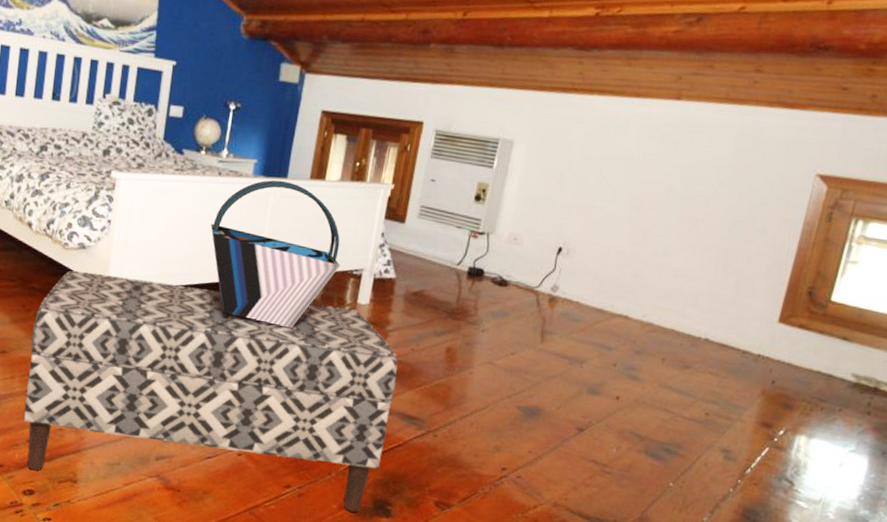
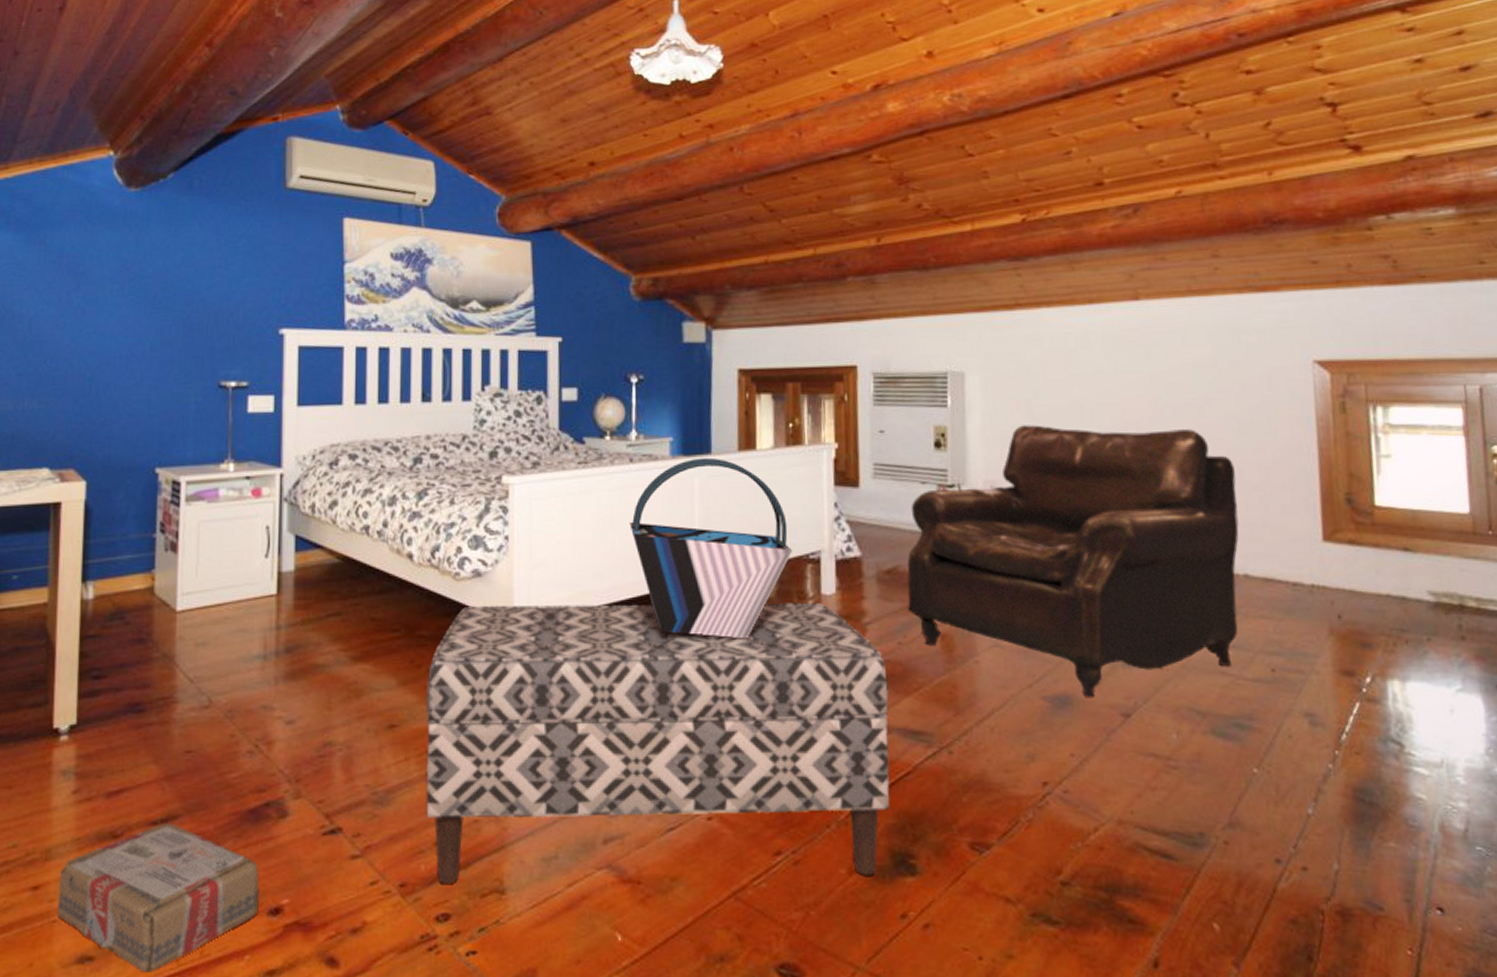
leather: none [425,192,723,413] -> present [907,425,1239,699]

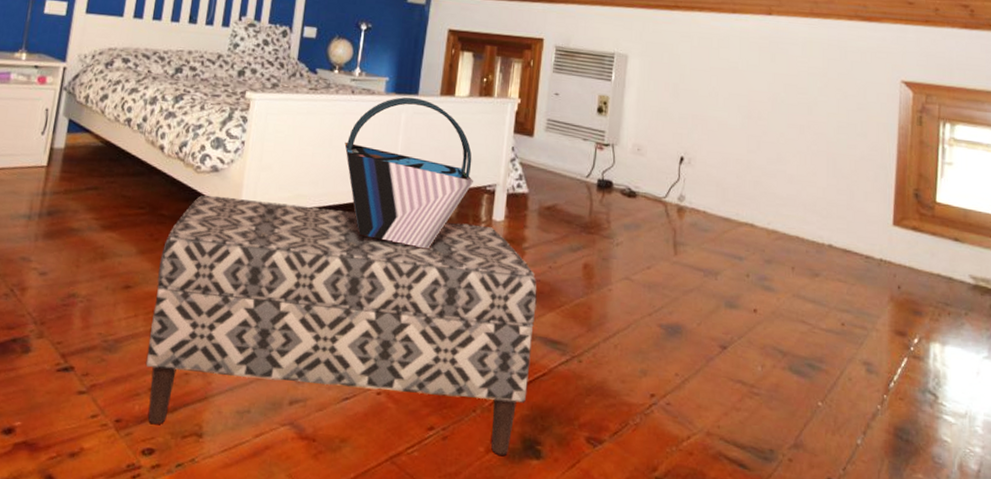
leather: present [907,425,1239,699] -> none [560,103,831,330]

